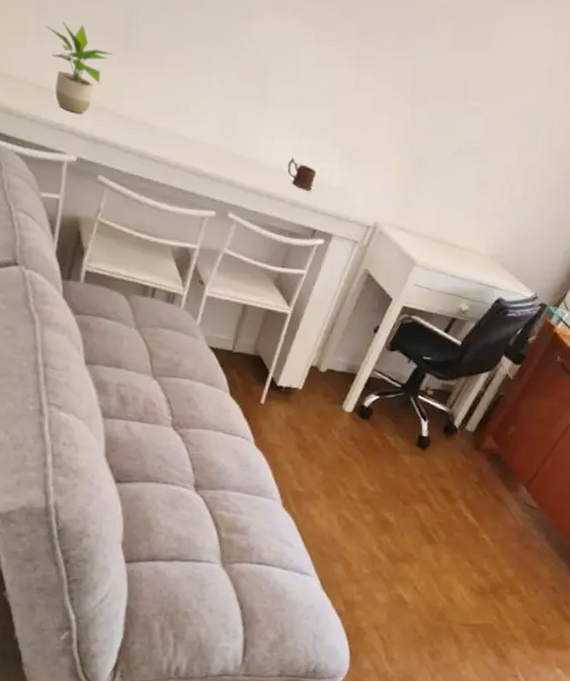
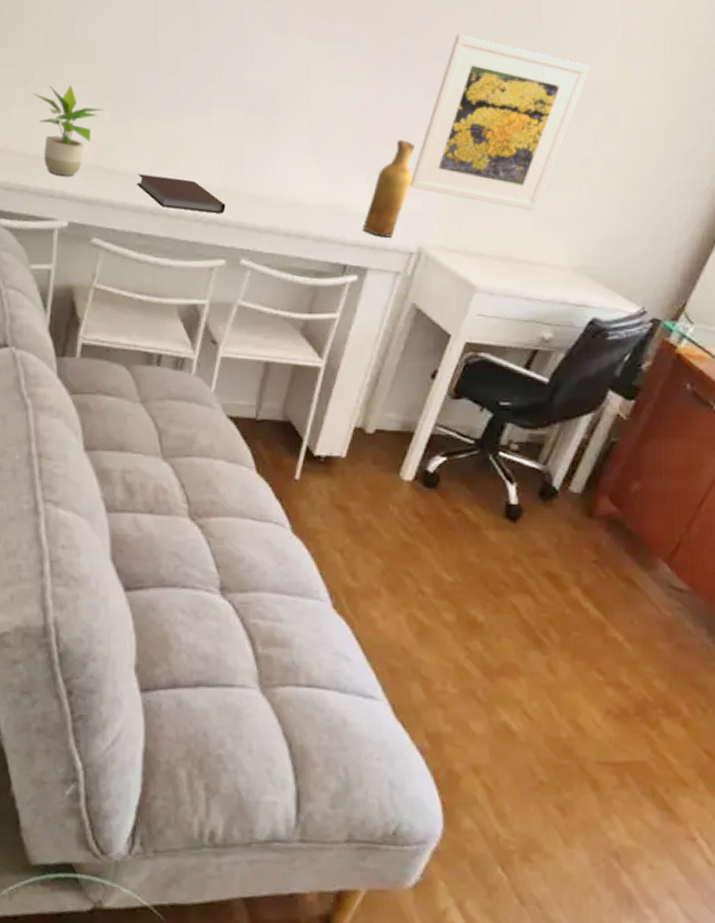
notebook: none [140,122,219,170] -> present [136,174,226,214]
mug: present [287,157,317,191] -> none [306,187,342,222]
vase: none [332,126,380,211] -> present [363,140,414,238]
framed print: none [372,39,523,204] -> present [409,34,589,211]

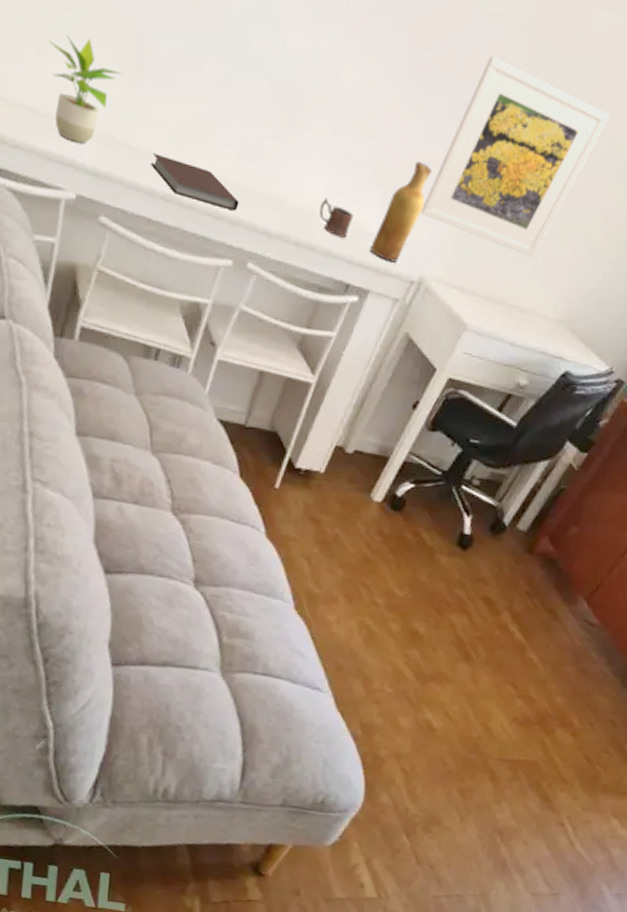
mug: none [306,187,342,222] -> present [319,197,354,238]

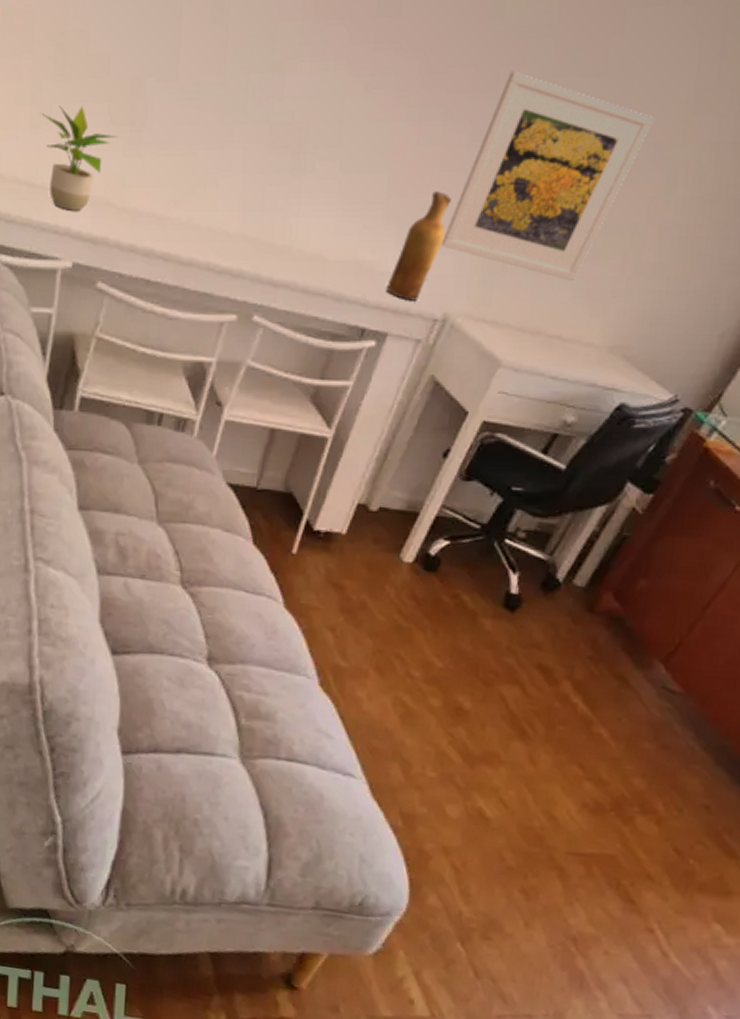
notebook: present [150,153,239,211] -> none [147,213,242,264]
mug: present [319,197,354,238] -> none [328,239,367,280]

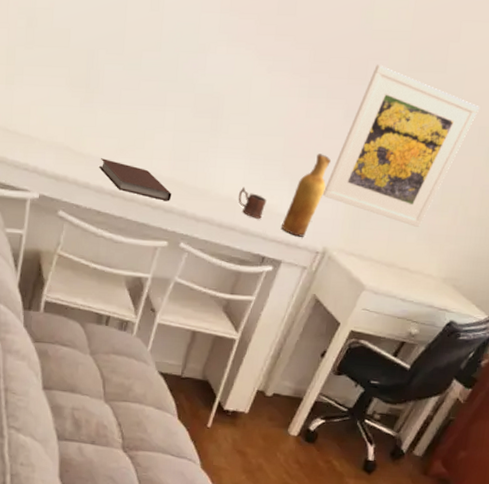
potted plant: present [40,105,116,210] -> none [13,68,75,153]
notebook: none [147,213,242,264] -> present [98,158,172,202]
mug: none [328,239,367,280] -> present [238,186,267,219]

